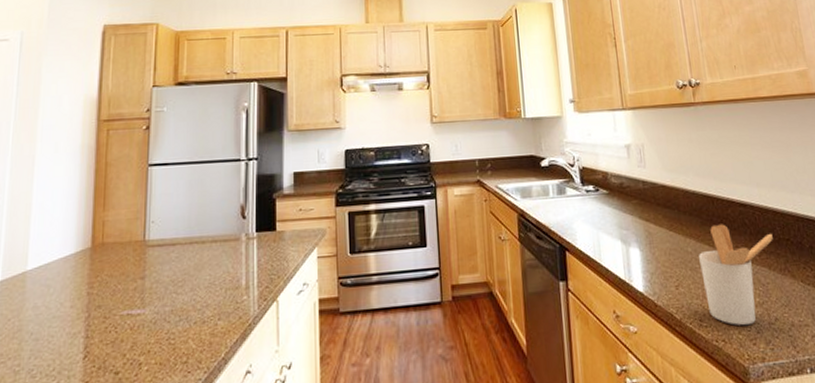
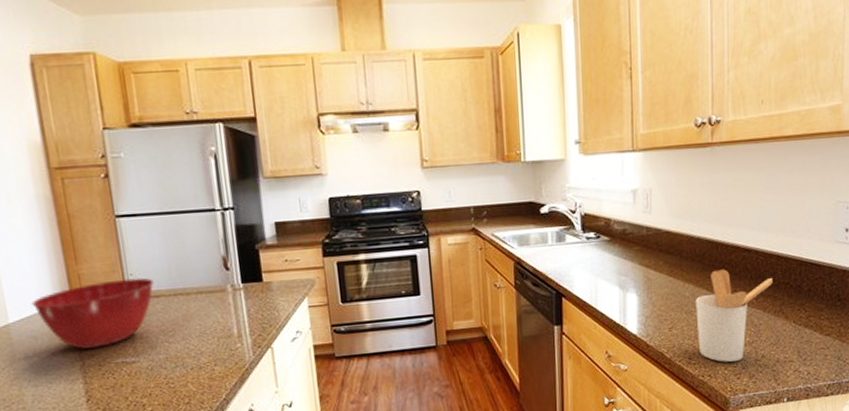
mixing bowl: none [53,225,173,300] -> present [31,277,154,349]

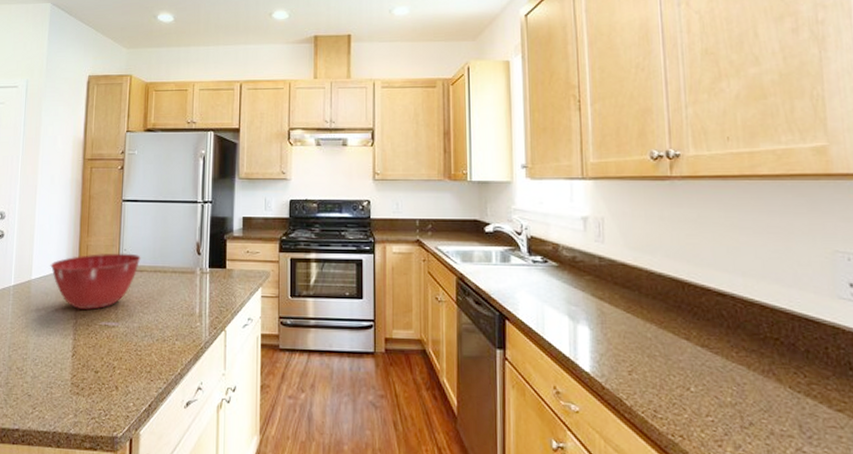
utensil holder: present [696,269,773,362] -> none [660,312,757,424]

